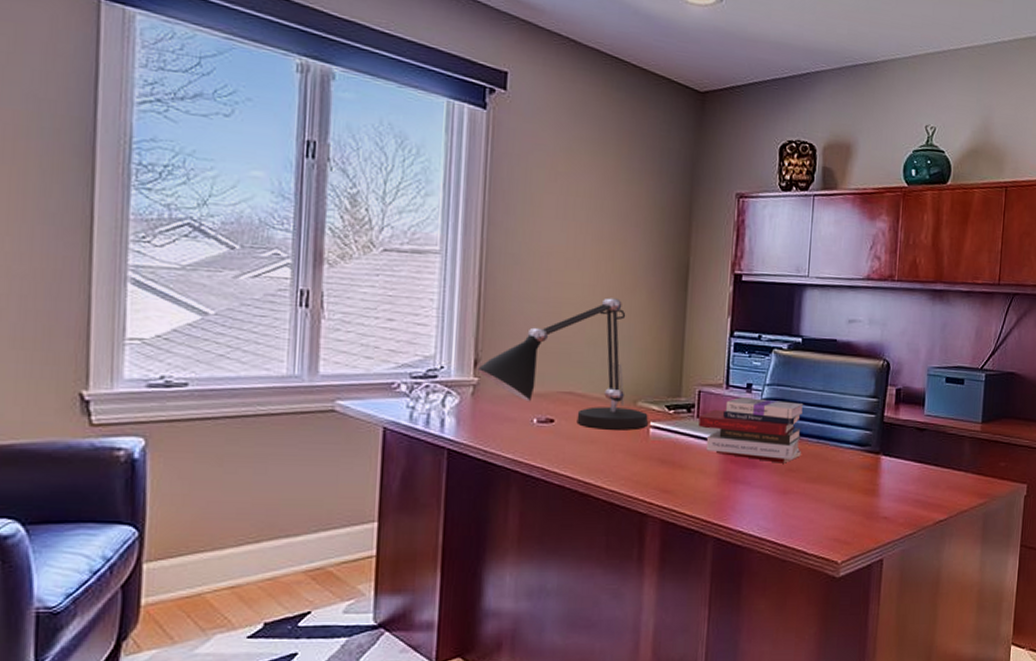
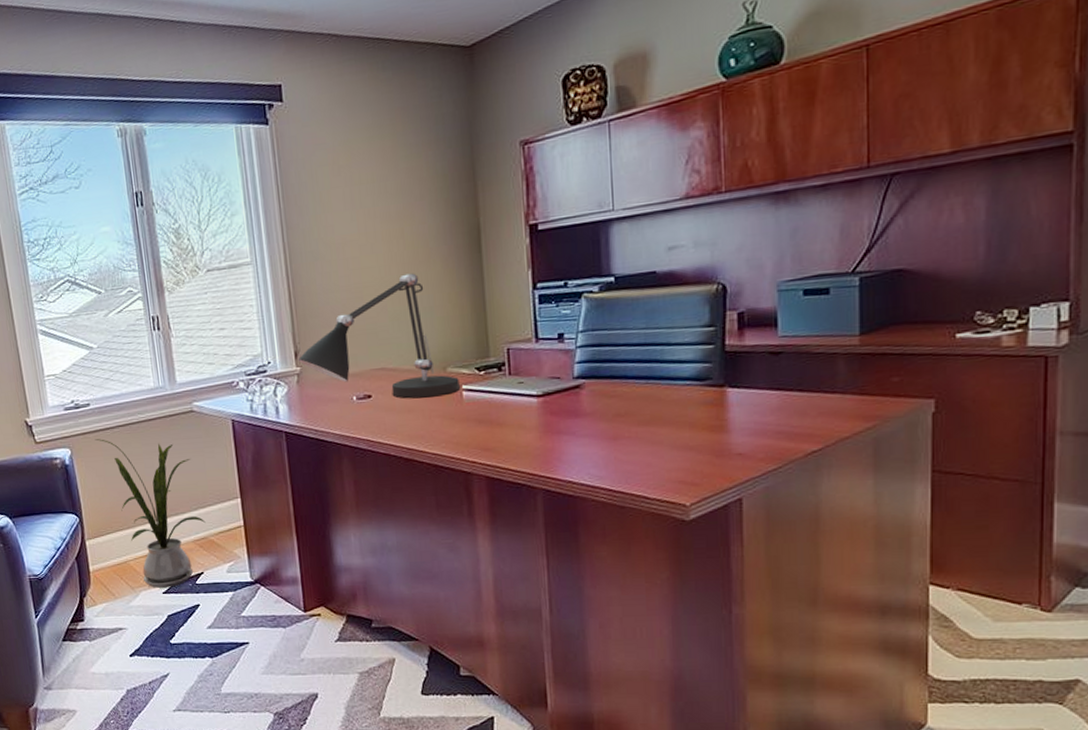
house plant: none [186,430,326,630] -> present [95,439,206,588]
books: present [698,397,804,463] -> none [511,345,628,410]

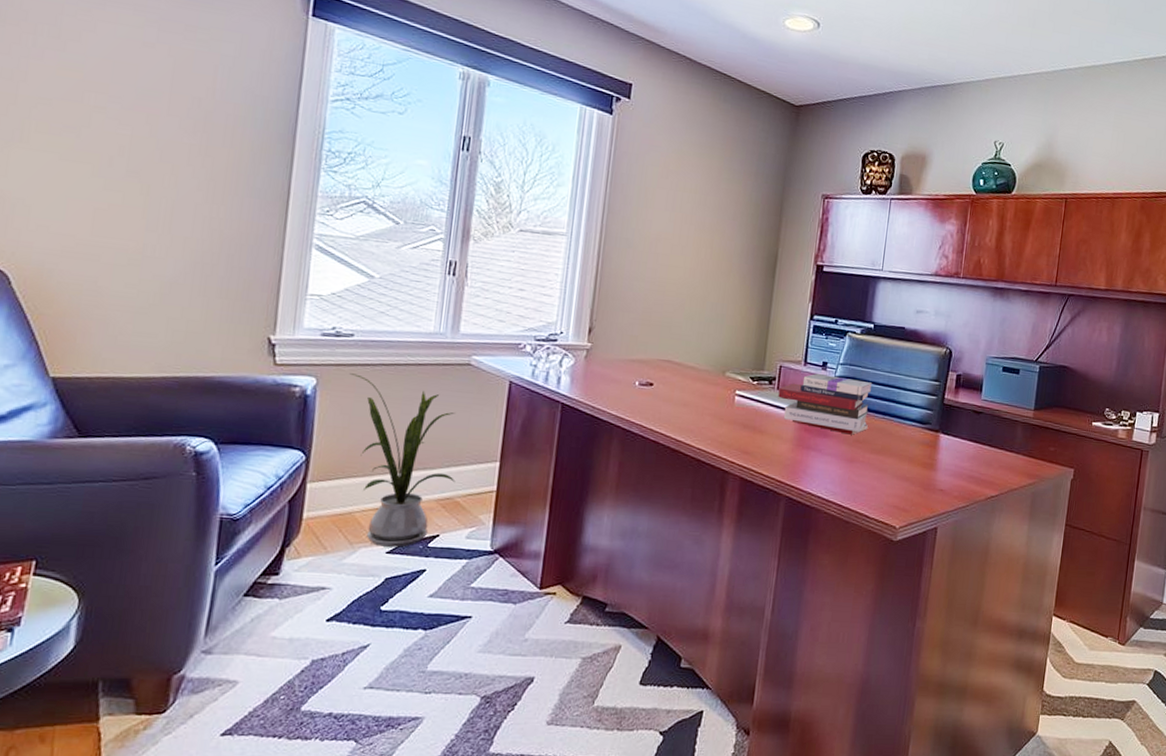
desk lamp: present [297,273,460,399] -> none [590,280,734,397]
books: none [511,345,628,410] -> present [778,373,873,435]

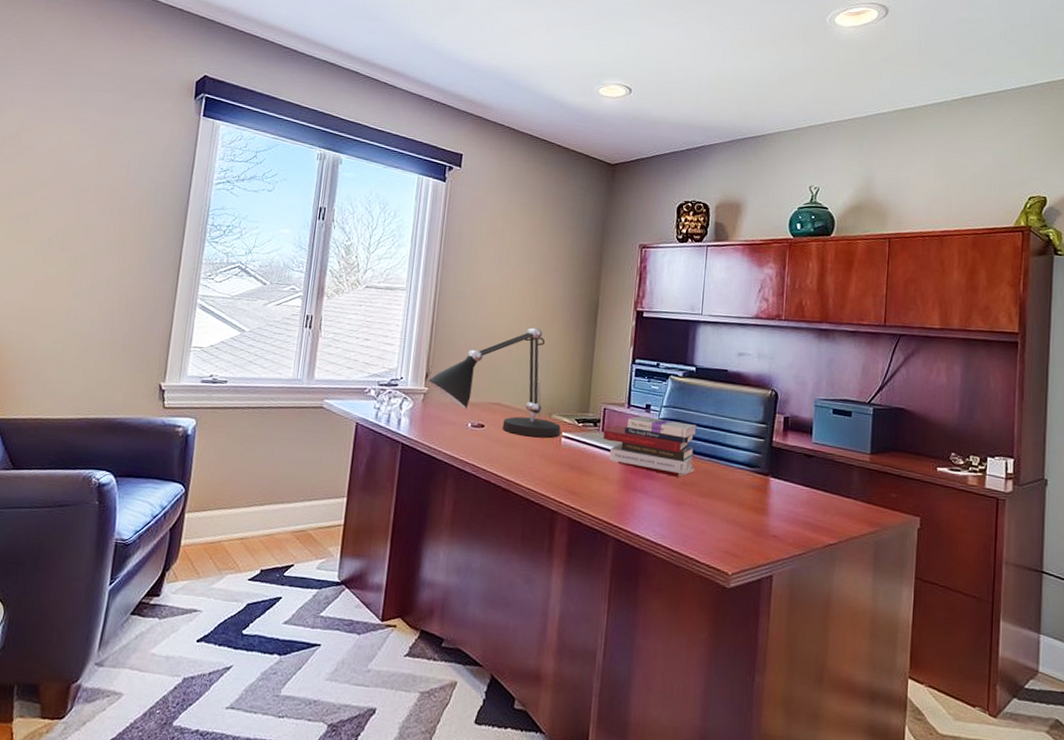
house plant: present [349,373,456,547] -> none [222,415,309,575]
desk lamp: none [590,280,734,397] -> present [427,327,561,439]

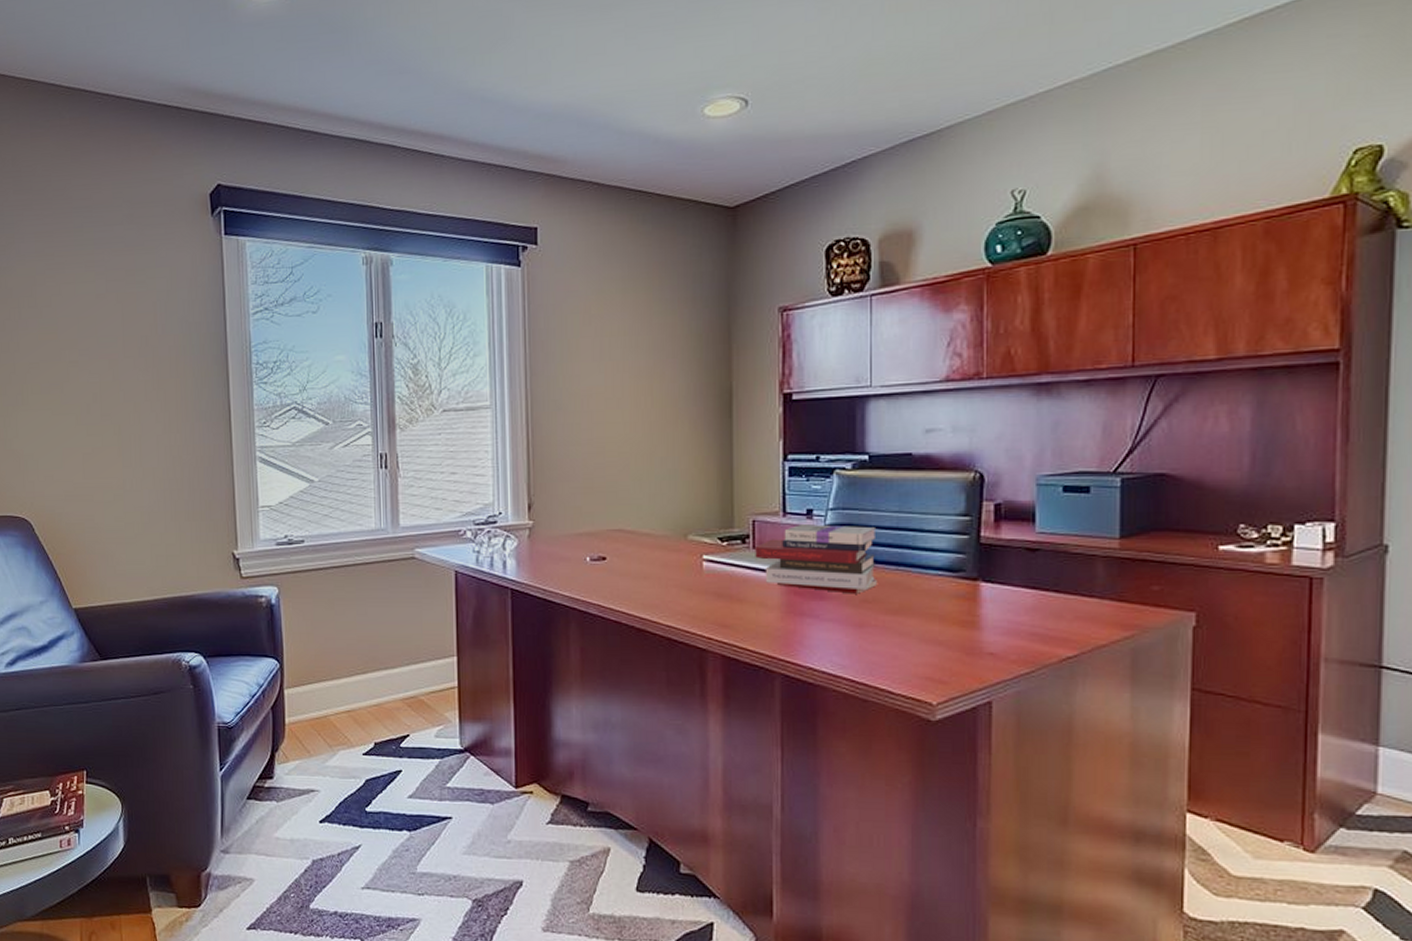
desk lamp: present [427,327,561,439] -> none [531,432,700,565]

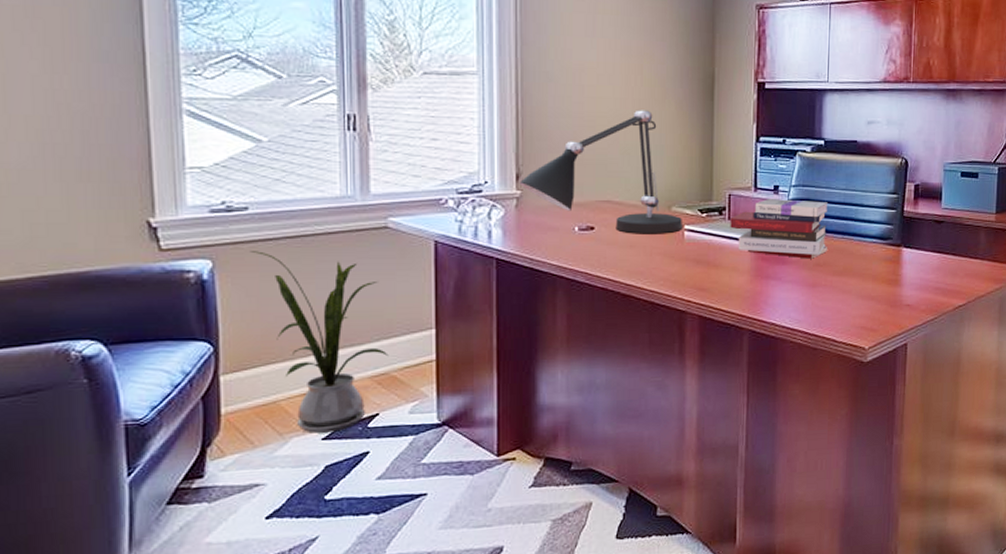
house plant: none [306,579,417,749] -> present [250,251,389,433]
desk lamp: none [531,432,700,565] -> present [518,110,682,234]

